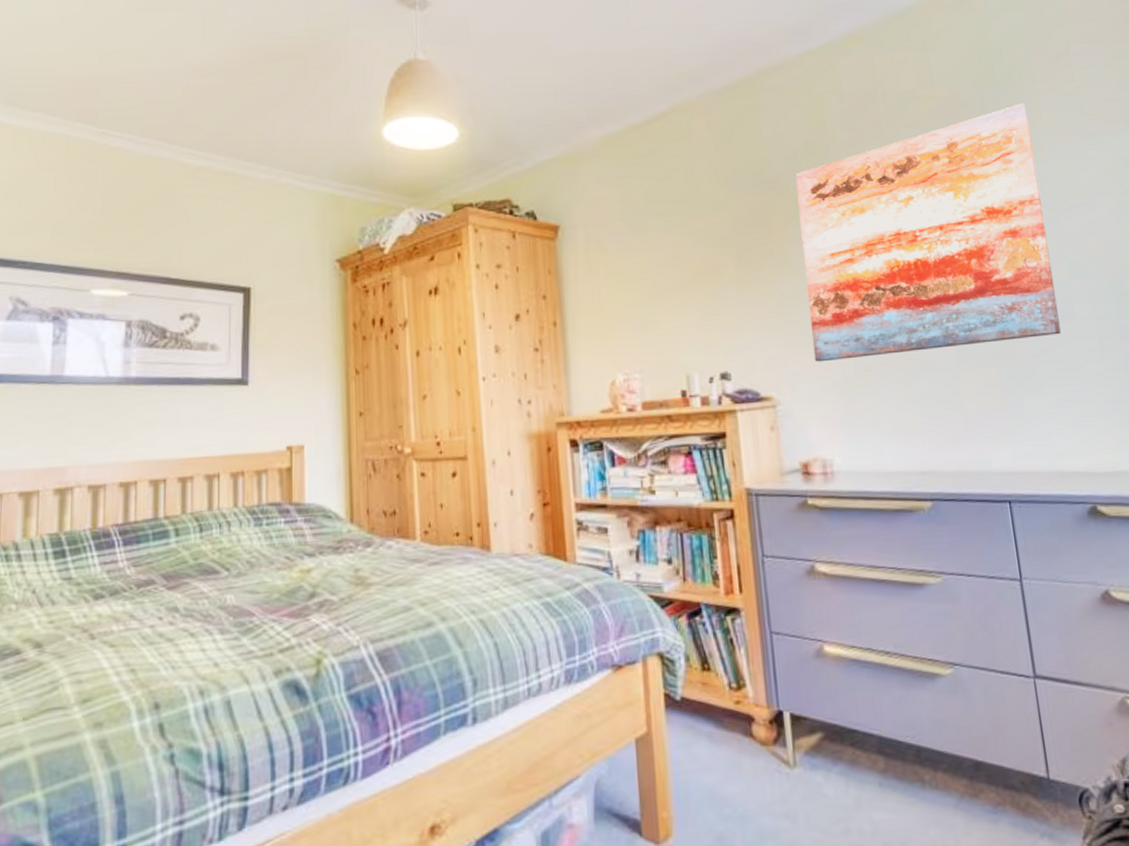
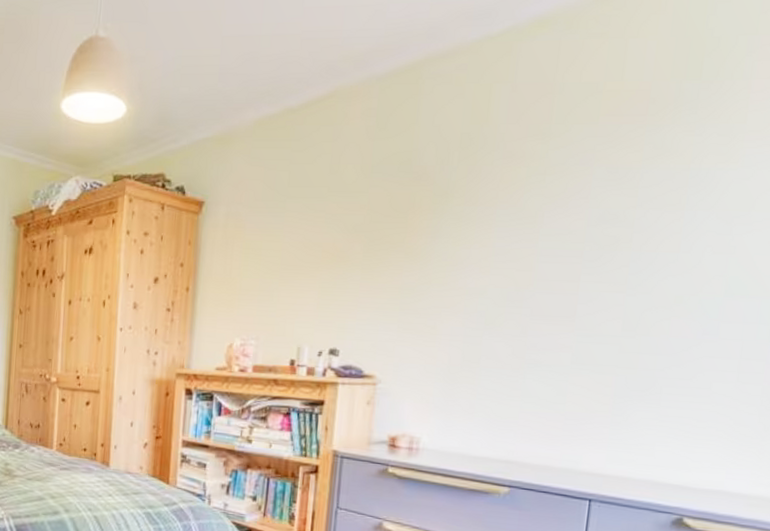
wall art: present [795,103,1061,362] -> none [423,102,731,352]

